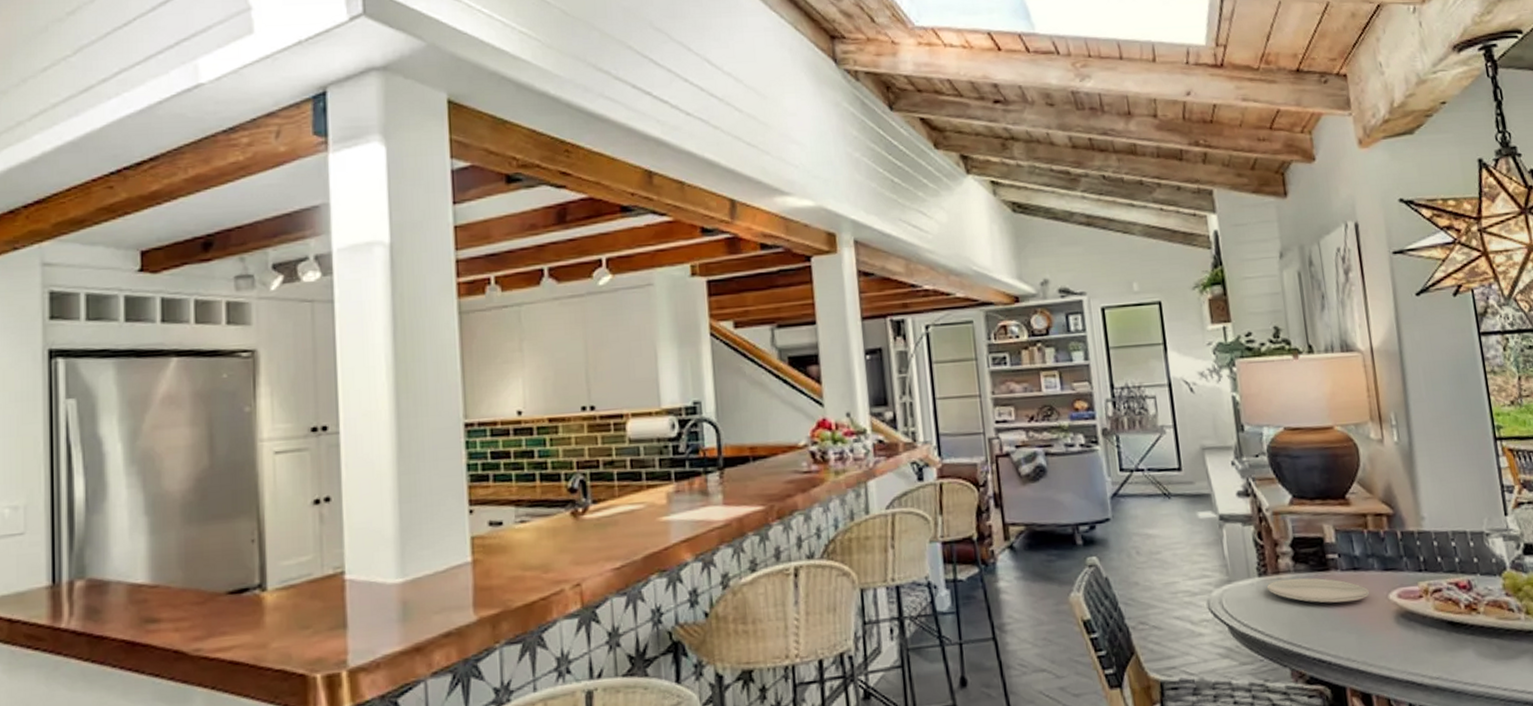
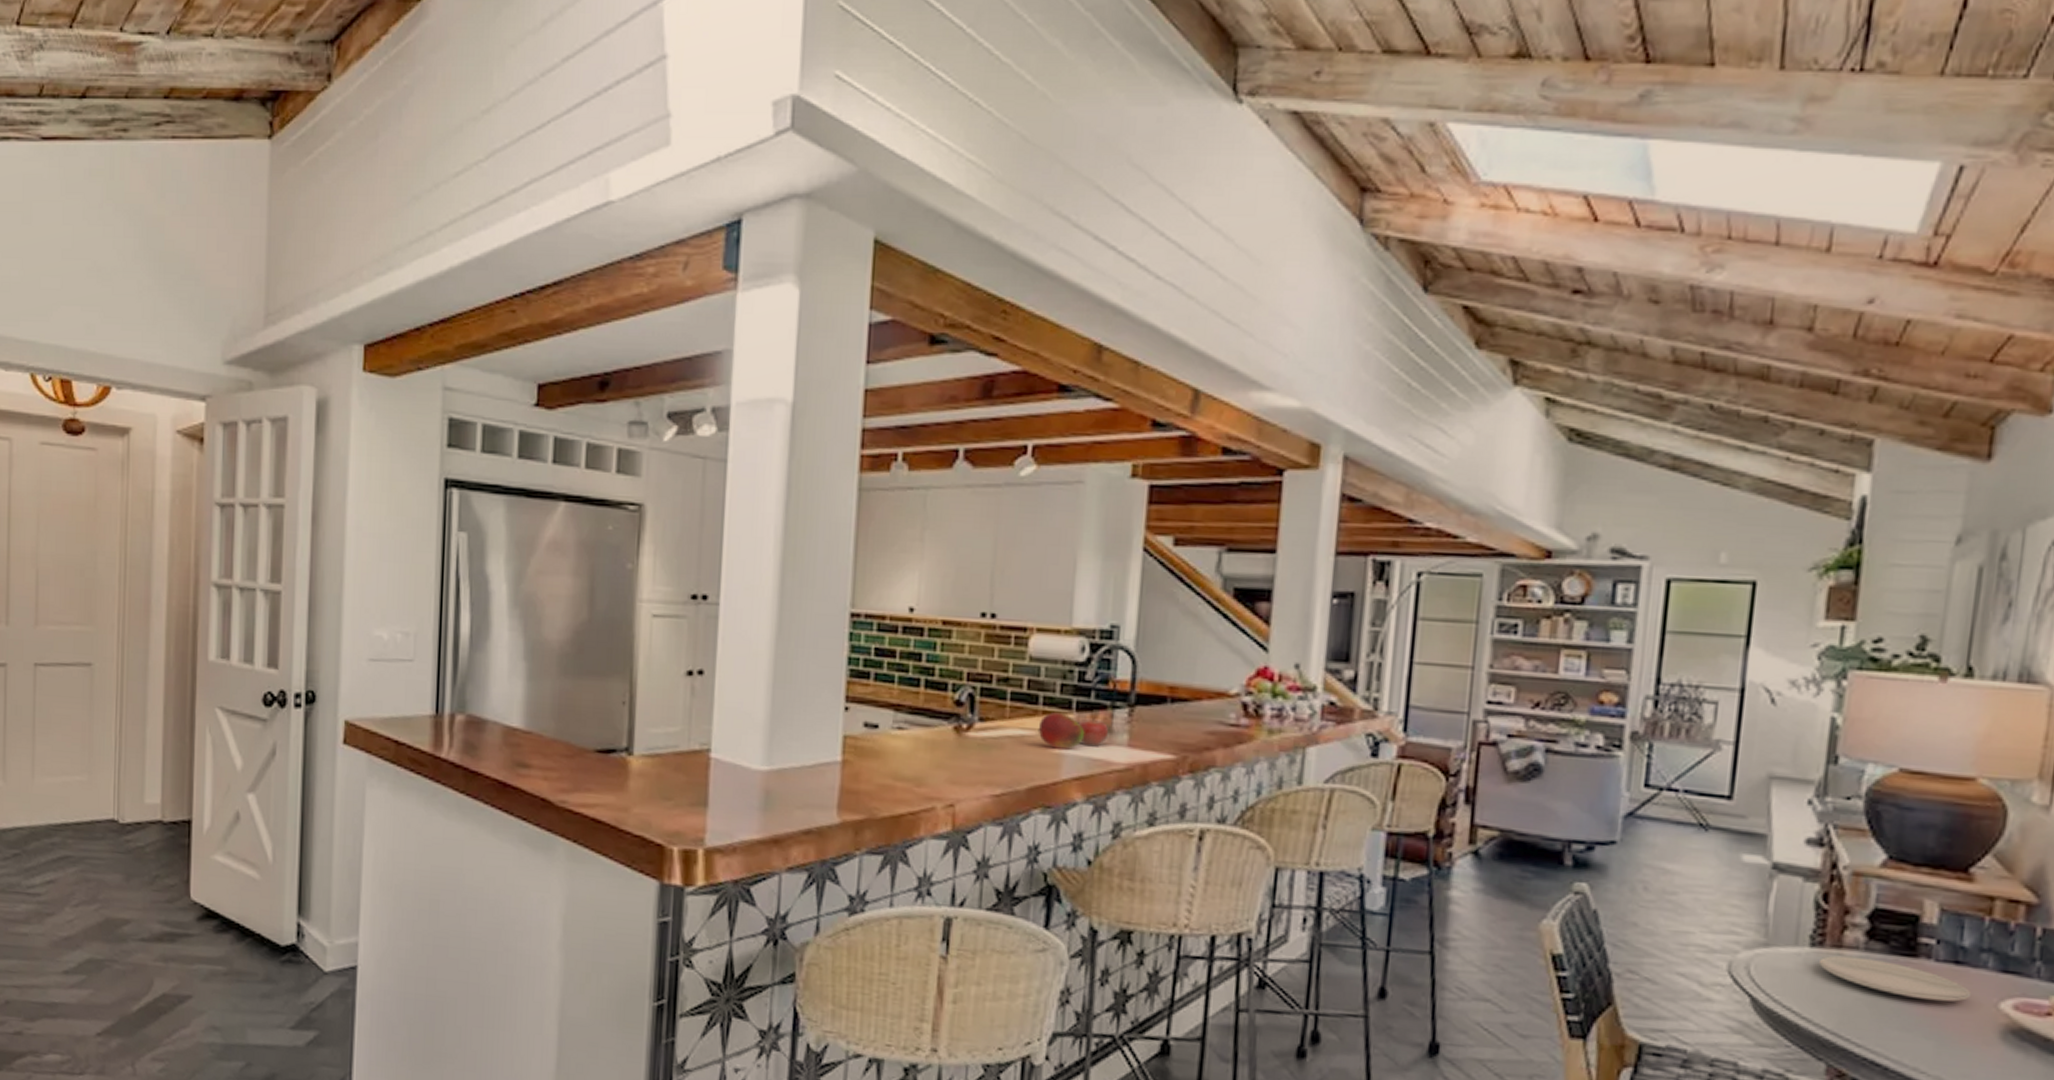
fruit: none [645,485,686,517] -> present [1038,712,1085,750]
fruit: none [678,482,706,511] -> present [1078,716,1109,747]

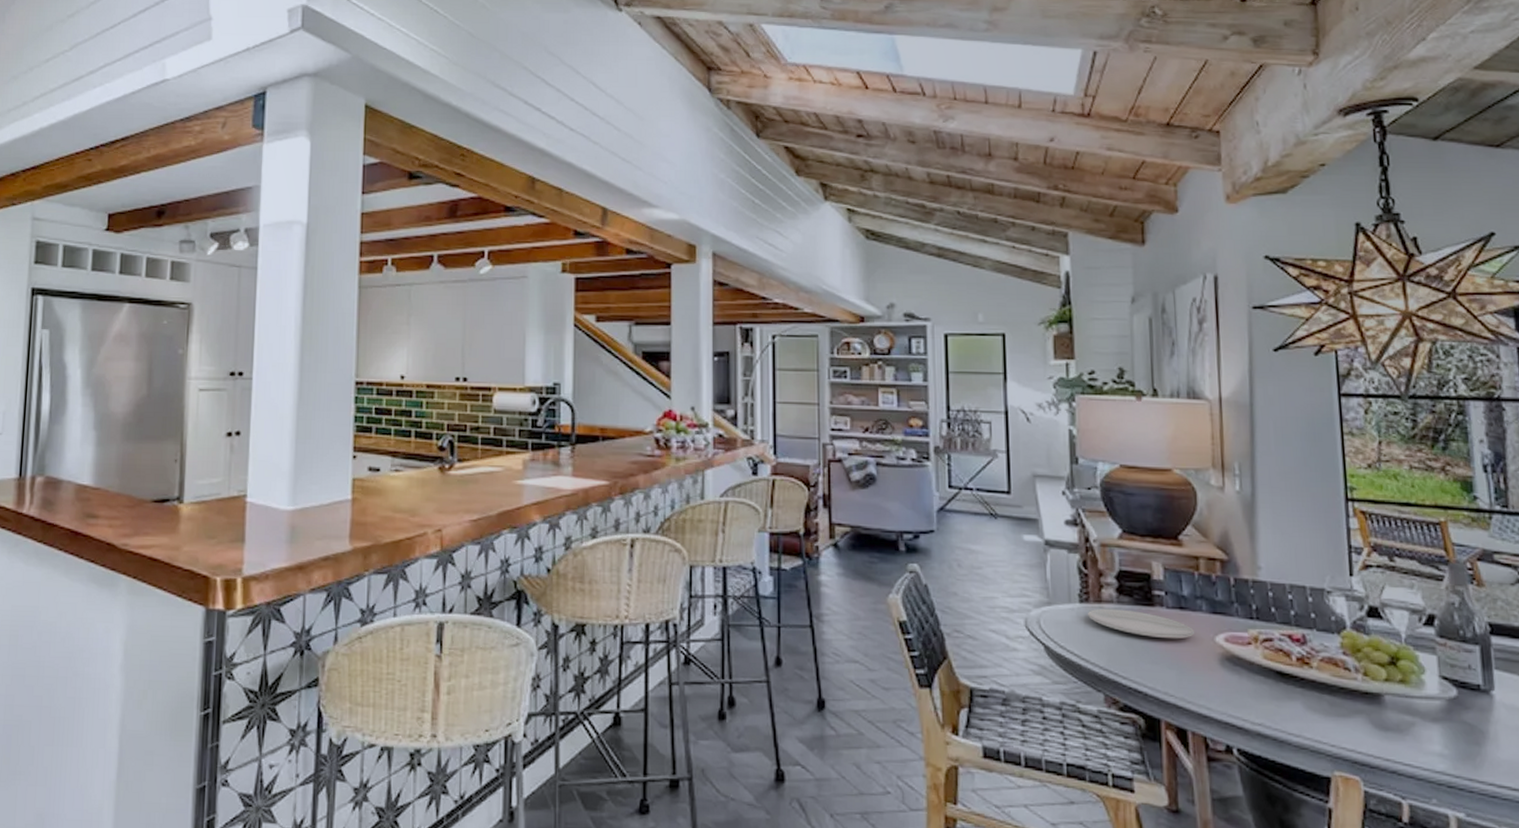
fruit: present [1038,712,1085,750] -> none [503,452,539,481]
fruit: present [1078,716,1109,747] -> none [533,453,558,478]

